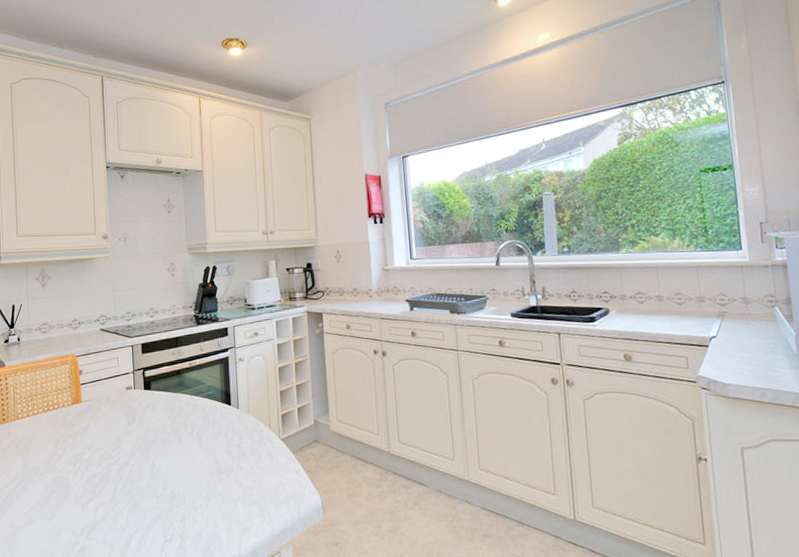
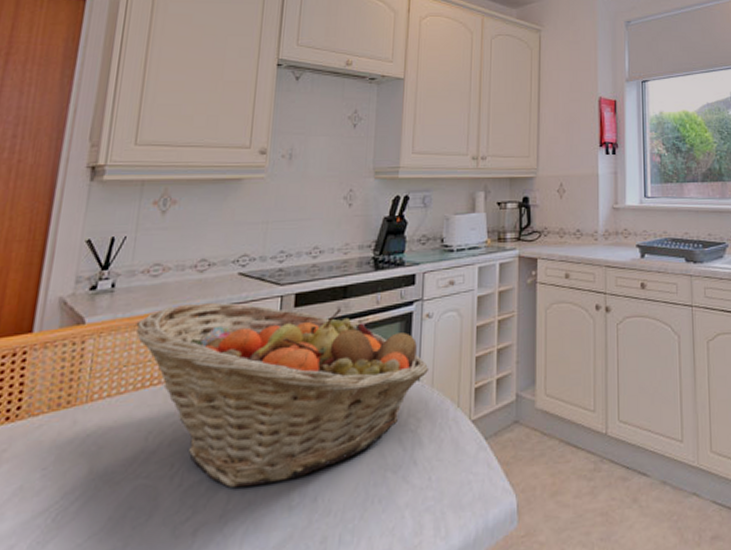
fruit basket: none [37,350,246,481] -> present [136,302,430,489]

